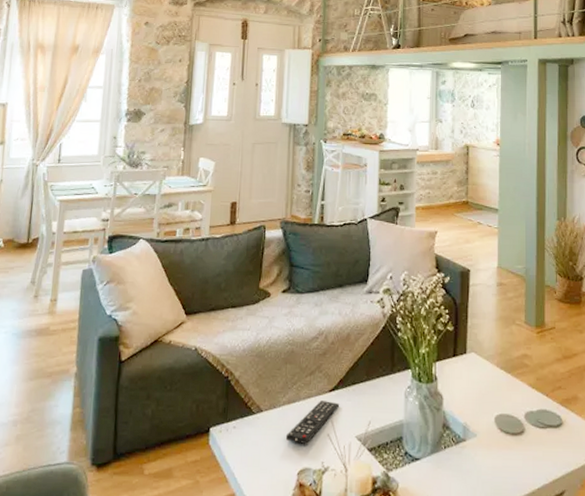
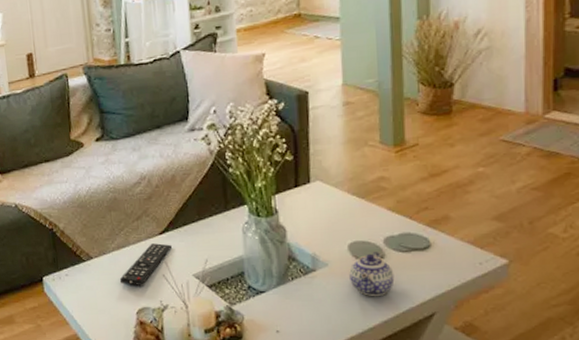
teapot: none [494,426,532,470] -> present [349,252,395,296]

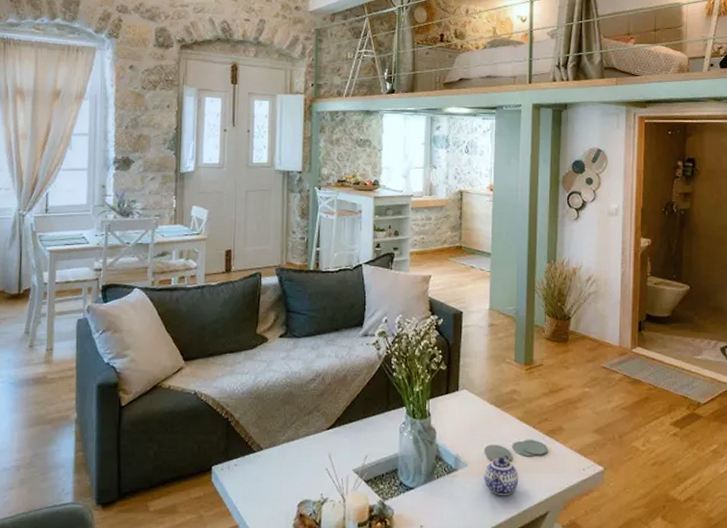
remote control: present [120,243,172,285] -> none [286,438,337,478]

